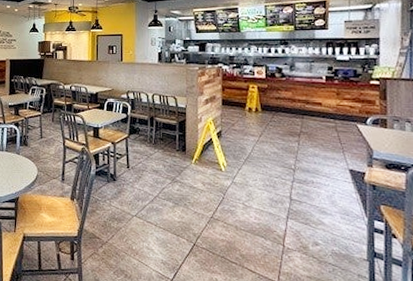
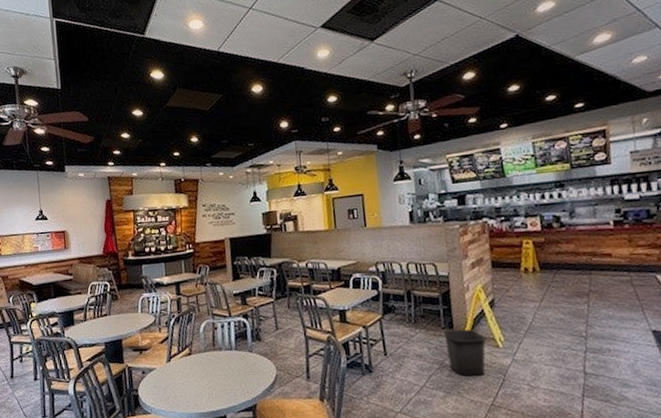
waste bin: none [177,152,213,192] -> present [442,329,487,377]

